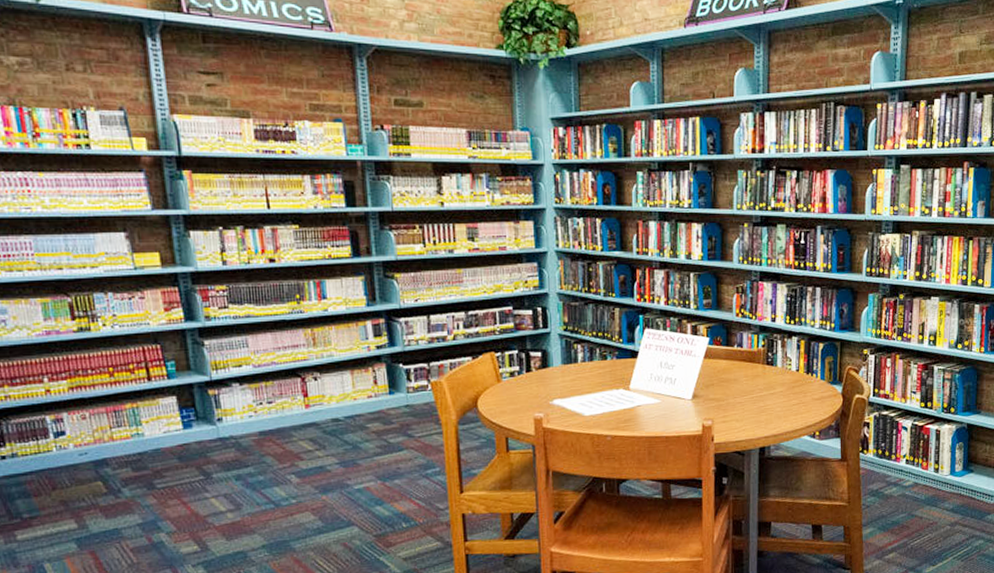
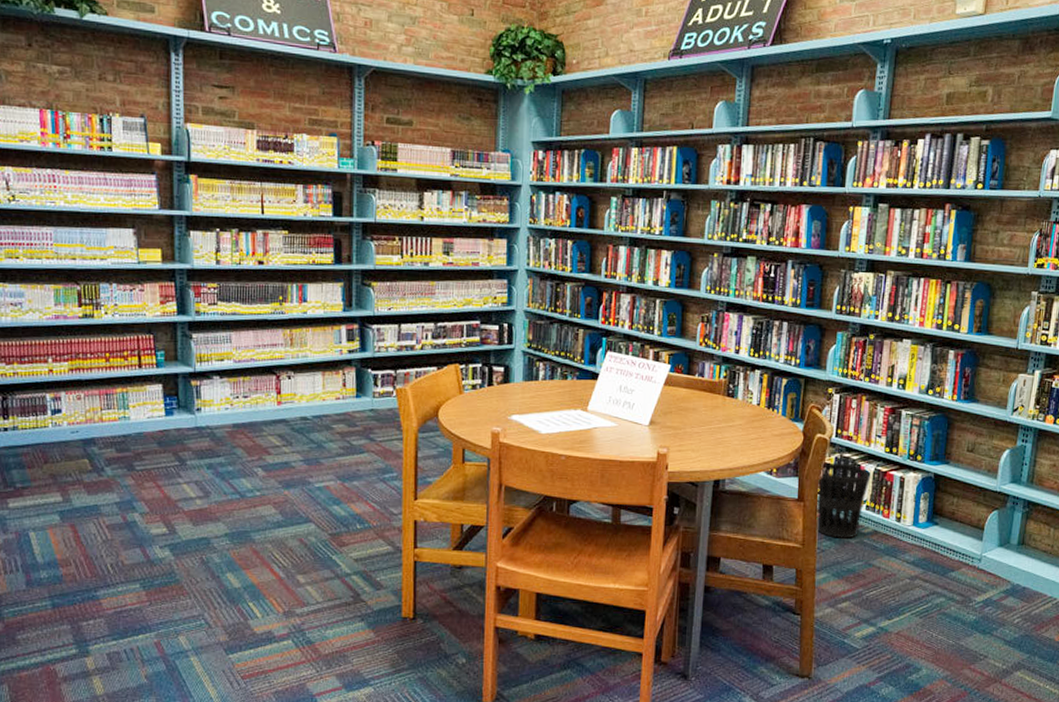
wastebasket: none [859,421,909,493] -> present [815,462,871,539]

